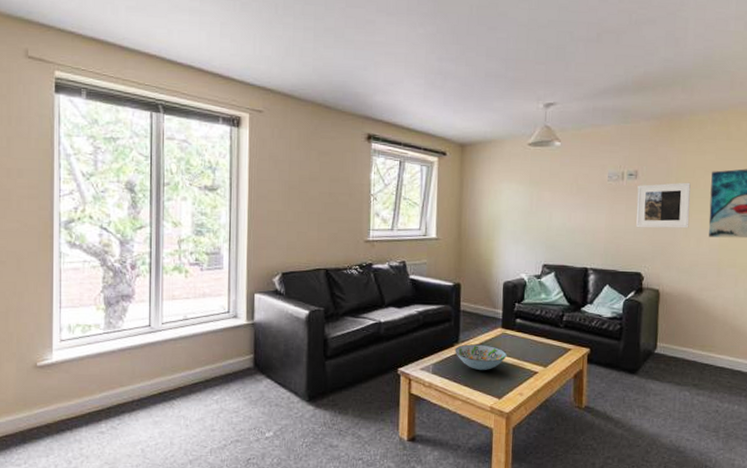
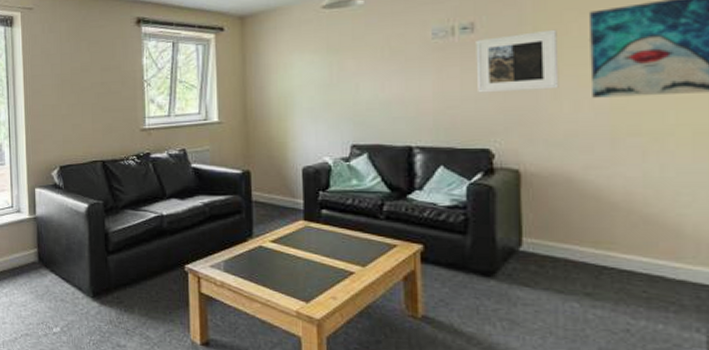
decorative bowl: present [455,344,507,371] -> none [248,239,313,270]

